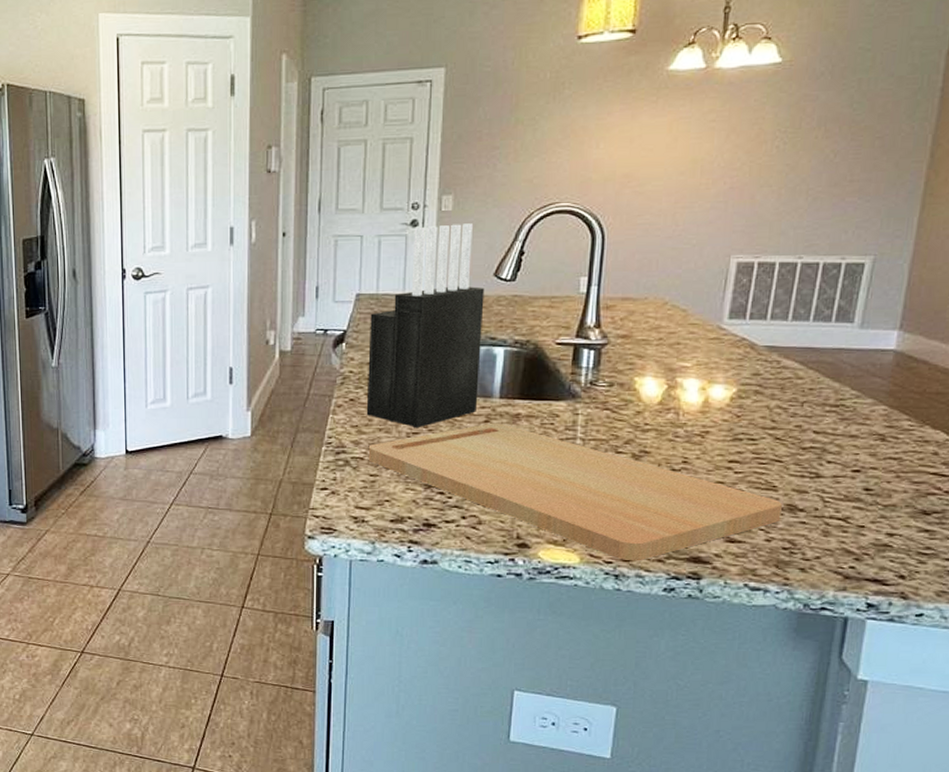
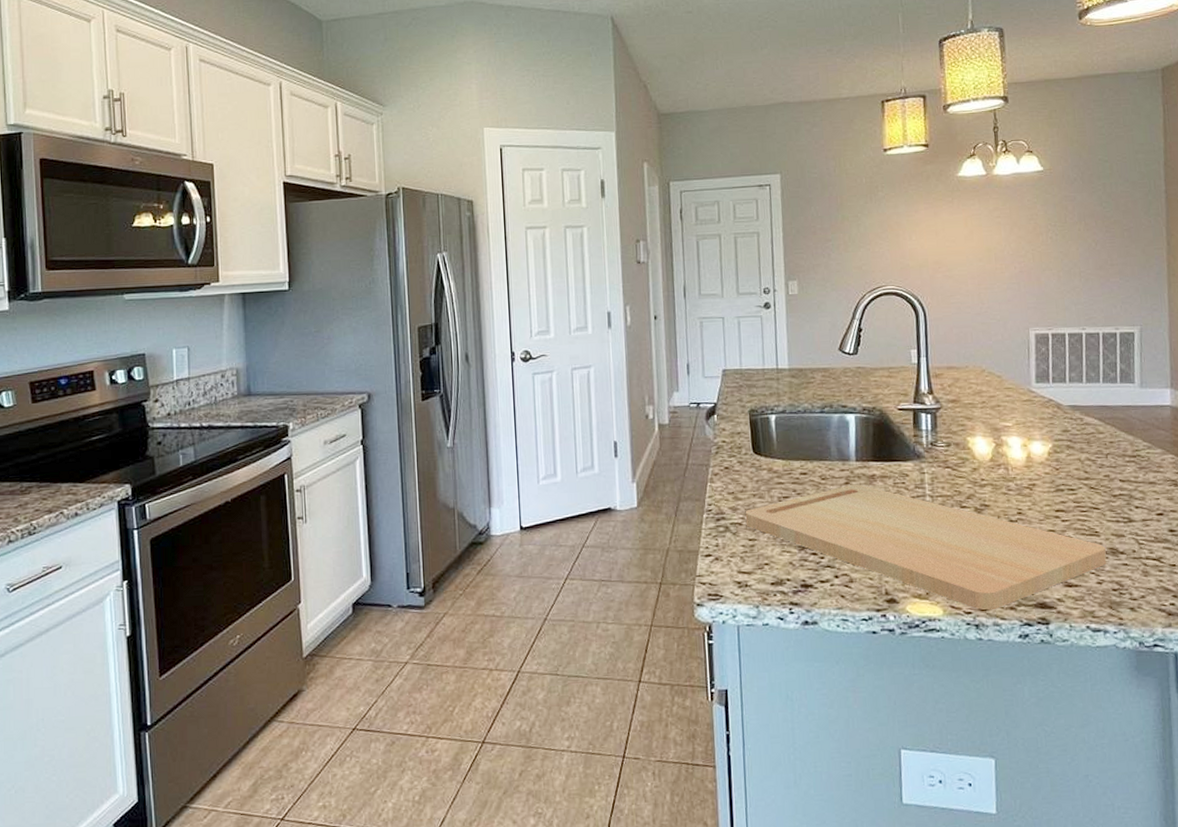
knife block: present [366,223,485,428] -> none [736,305,837,493]

